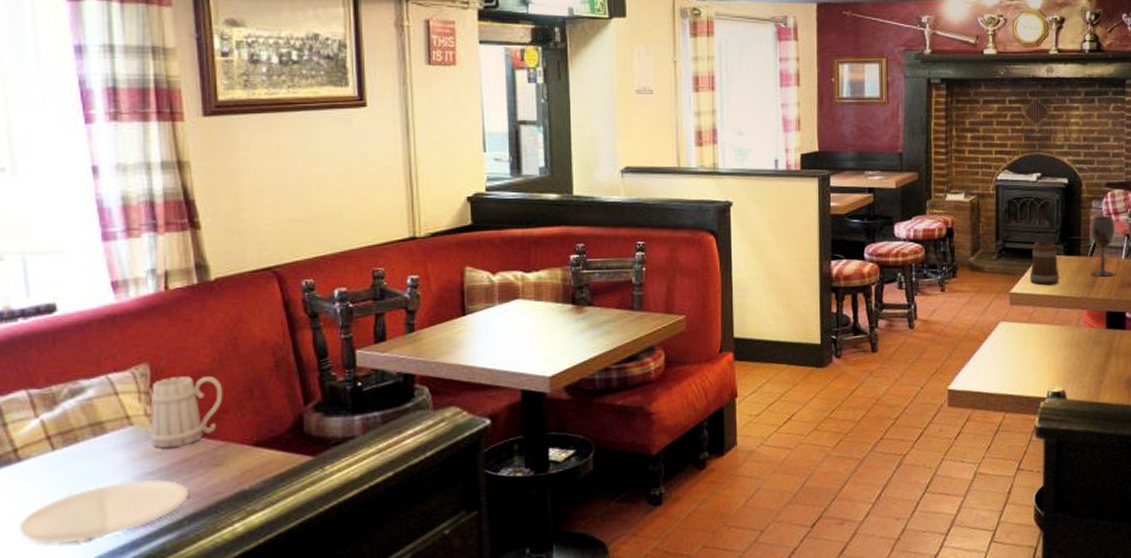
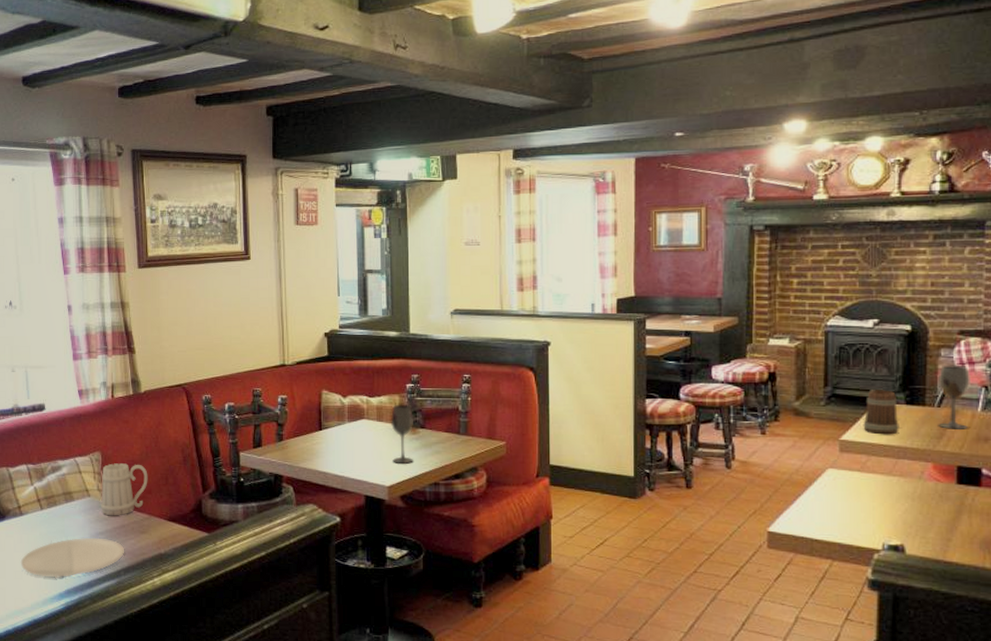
wine glass: none [551,278,580,350] -> present [390,404,413,465]

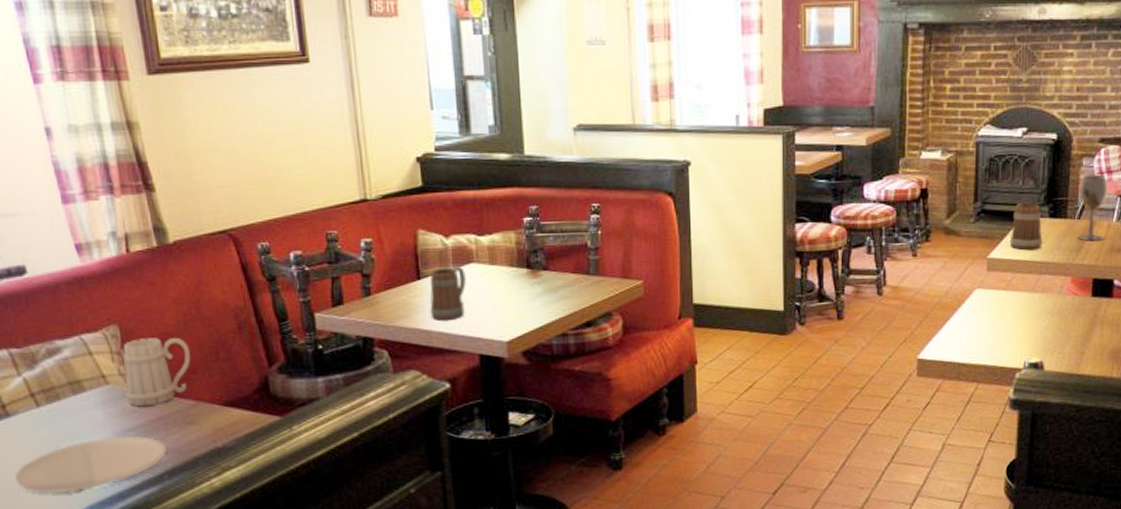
beer mug: none [328,421,359,466] -> present [429,266,467,321]
wine glass: present [390,404,413,465] -> none [505,242,536,315]

